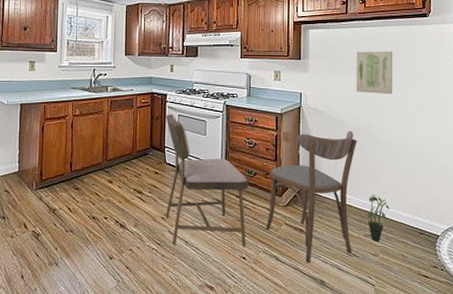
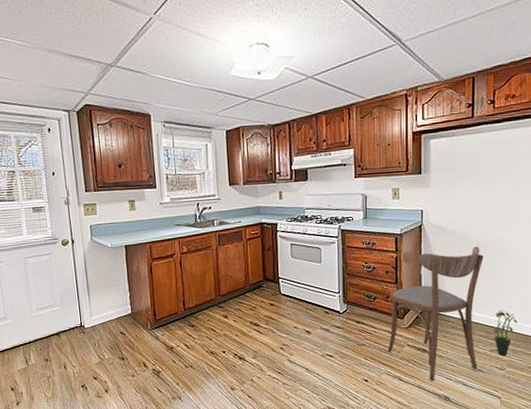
dining chair: present [165,113,249,247] -> none [277,243,368,372]
wall art: present [356,51,393,95] -> none [483,155,525,205]

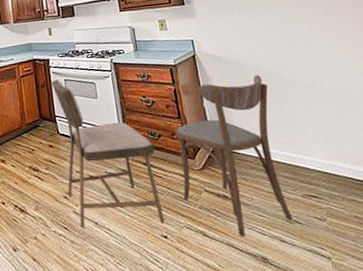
dining chair: none [277,243,368,372] -> present [51,79,165,227]
potted plant: present [494,310,518,357] -> none [296,145,326,203]

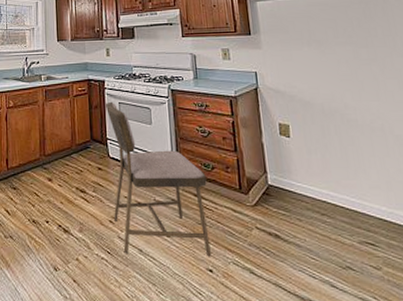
dining chair: present [175,75,293,236] -> none [229,114,347,278]

